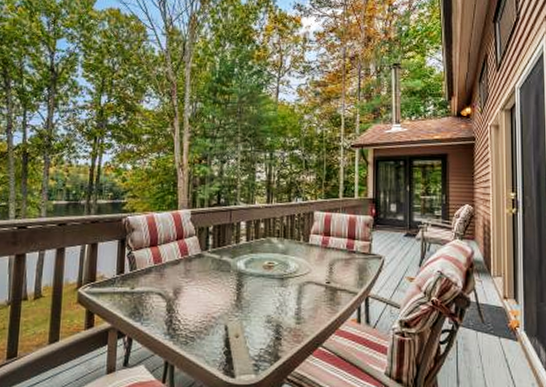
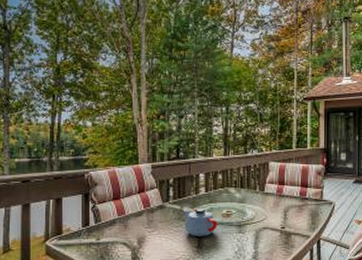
teapot: none [223,258,258,289] -> present [184,209,218,236]

